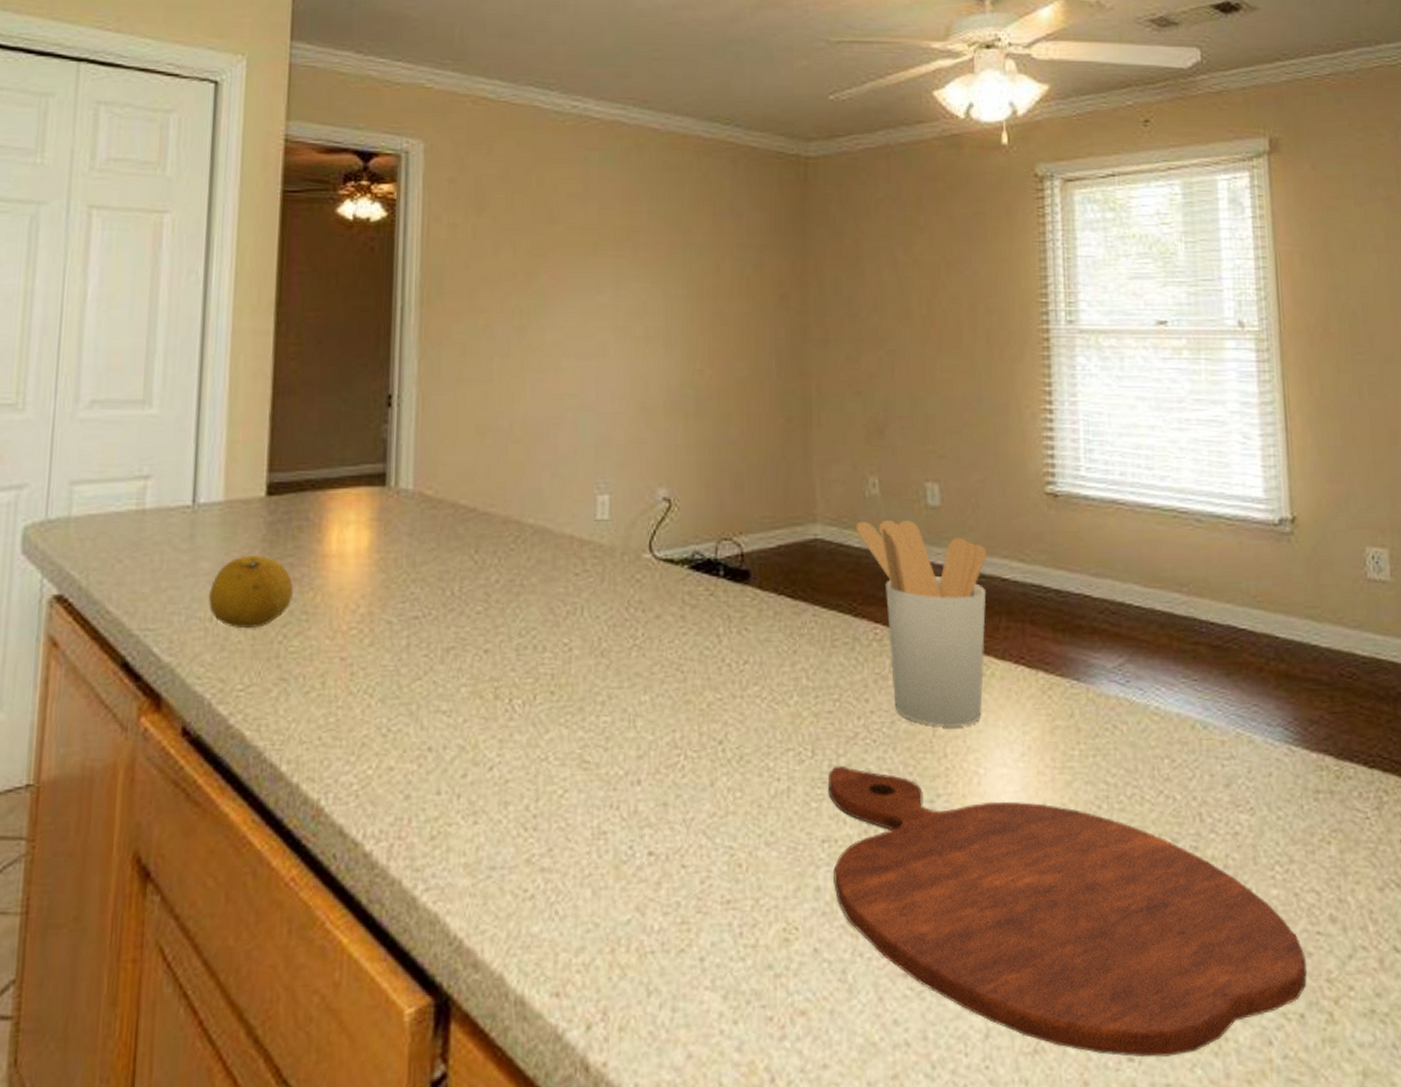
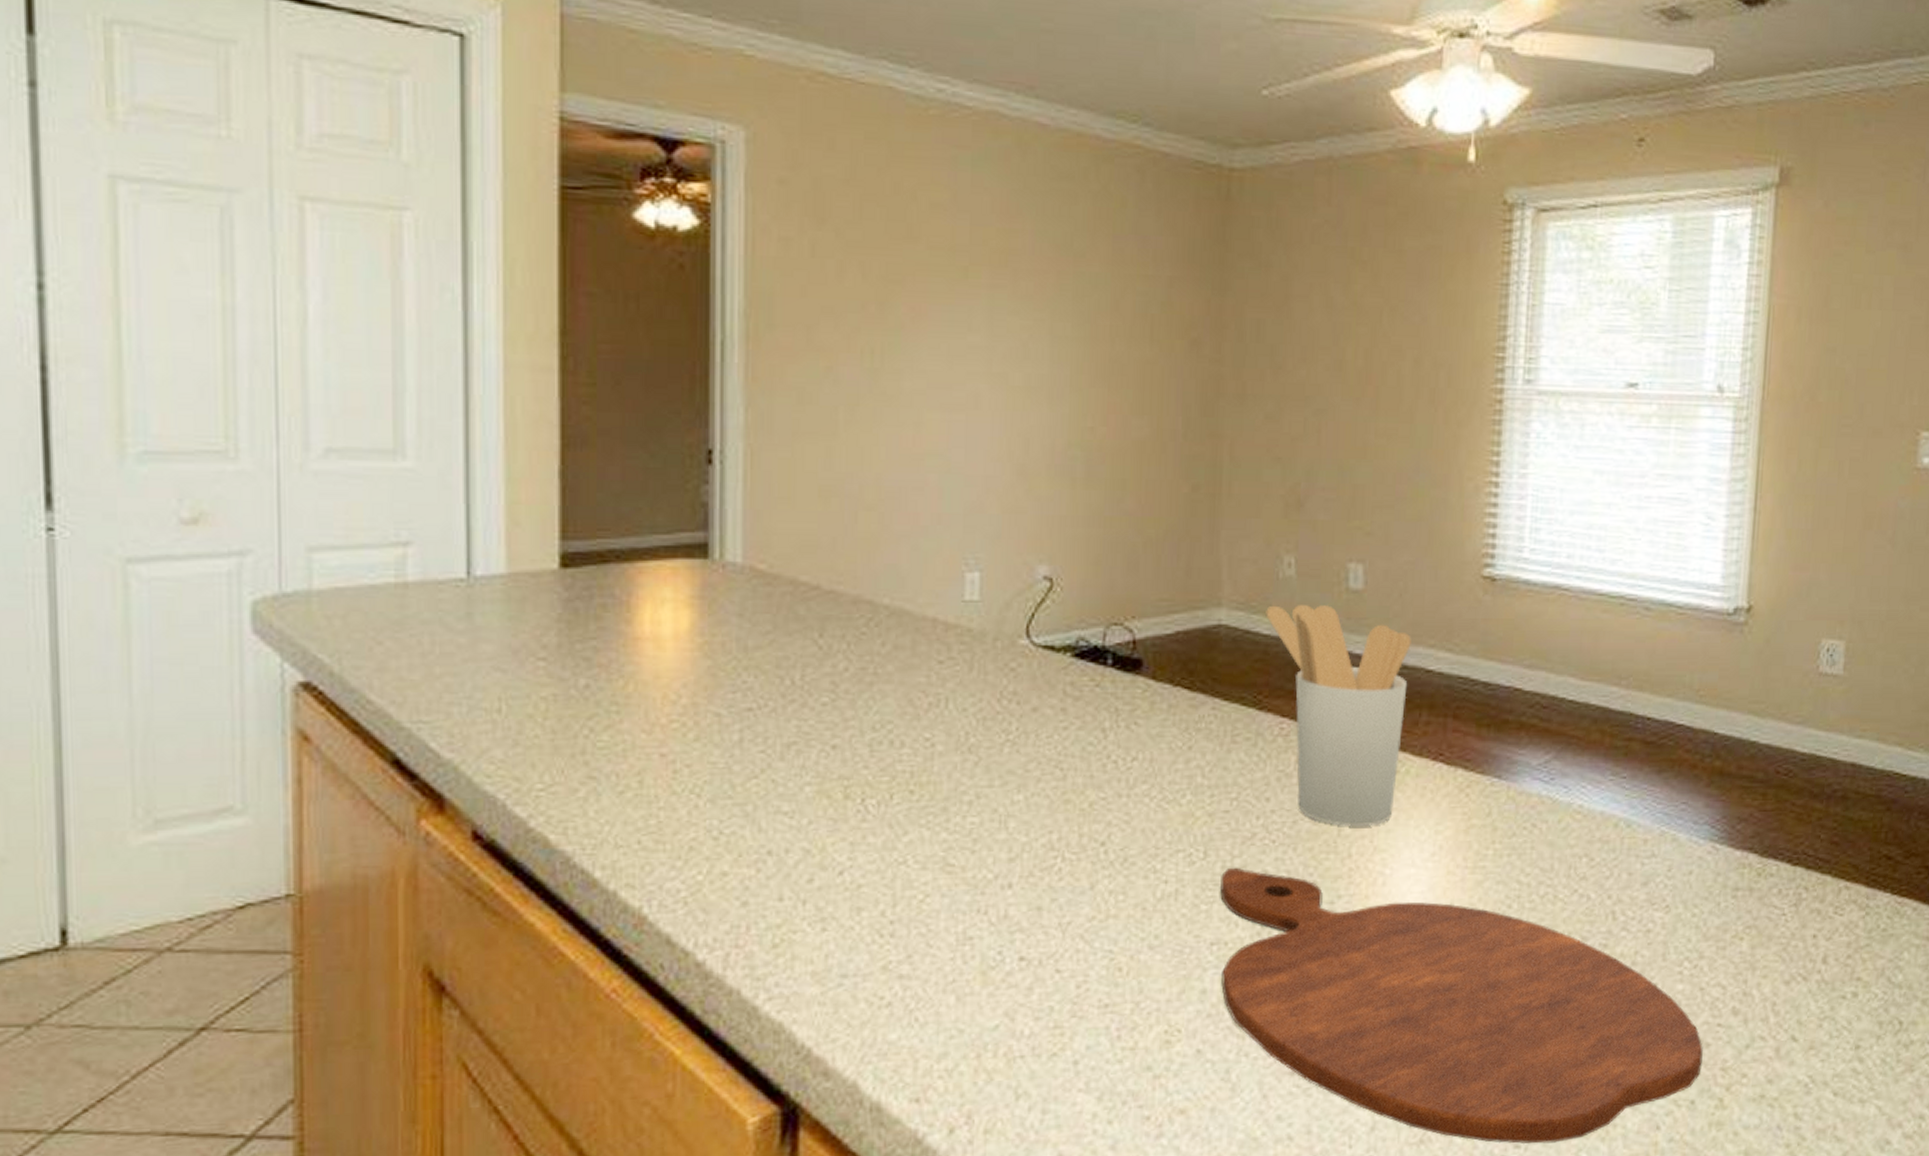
fruit: present [209,554,293,628] -> none [495,636,598,720]

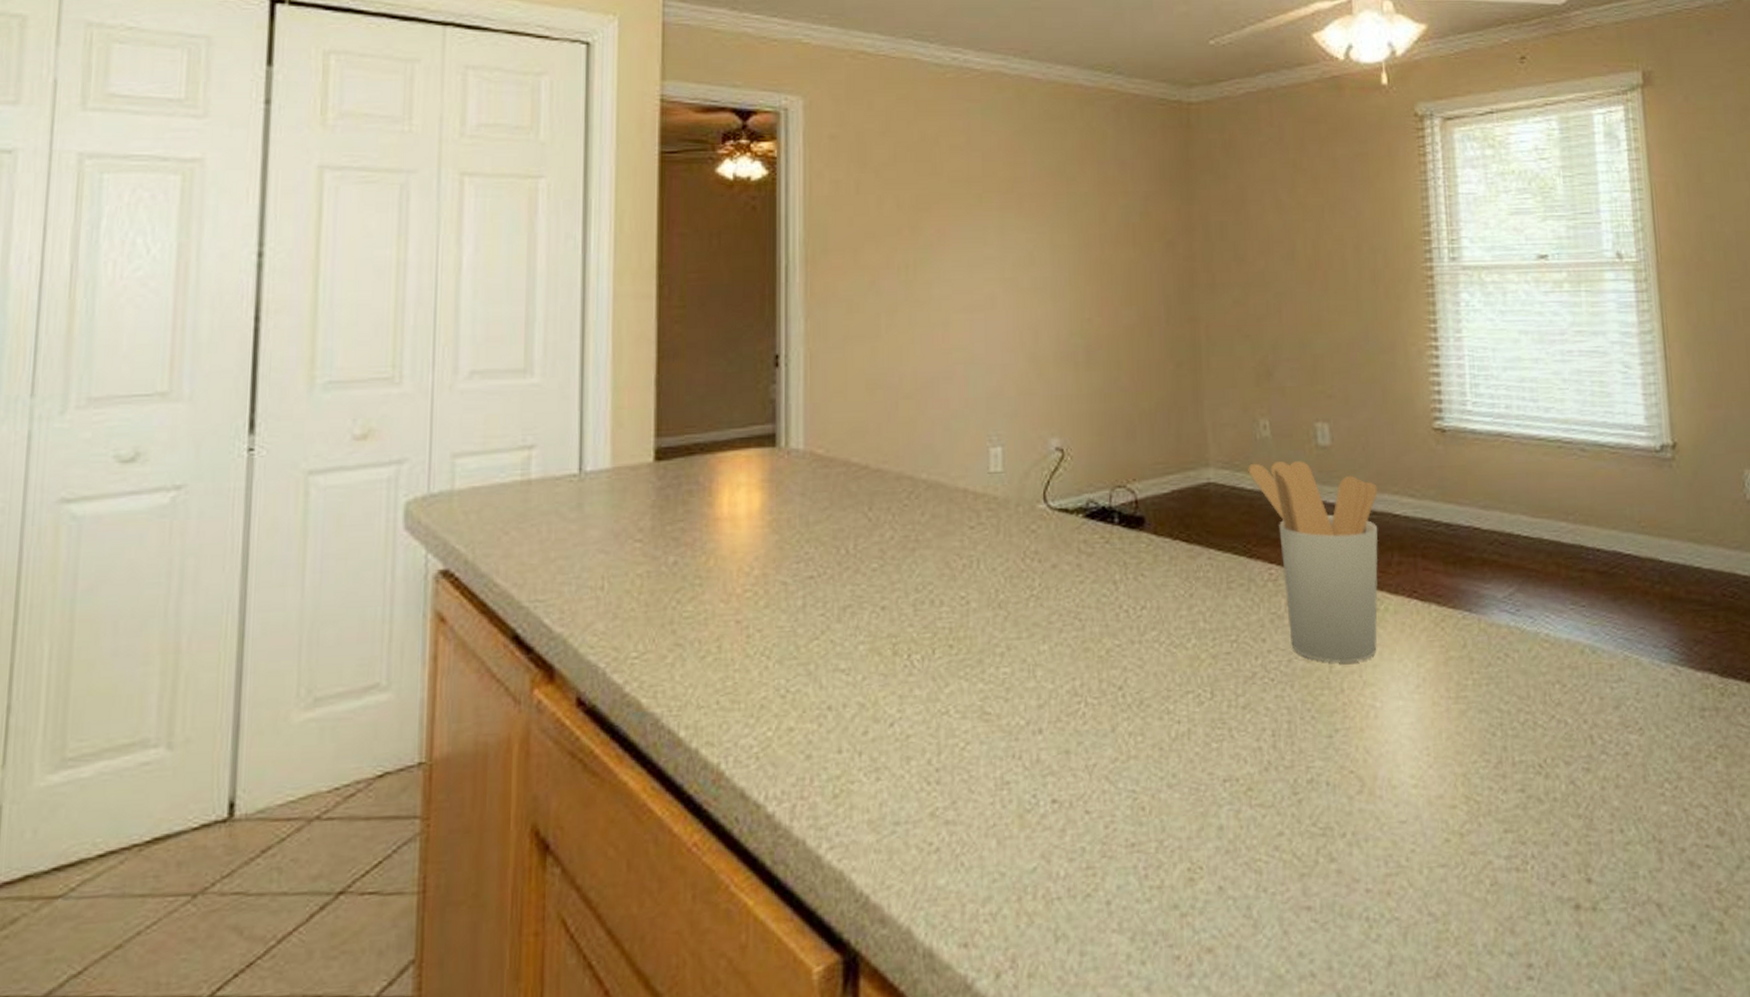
cutting board: present [1219,867,1703,1144] -> none [1227,705,1697,976]

